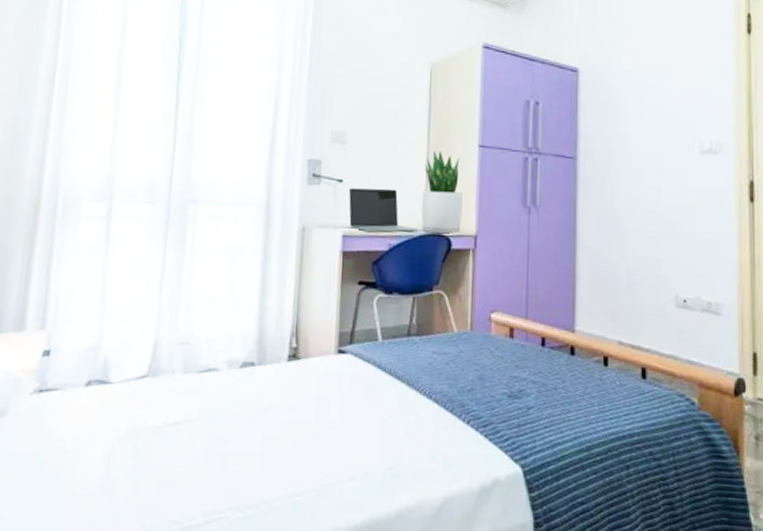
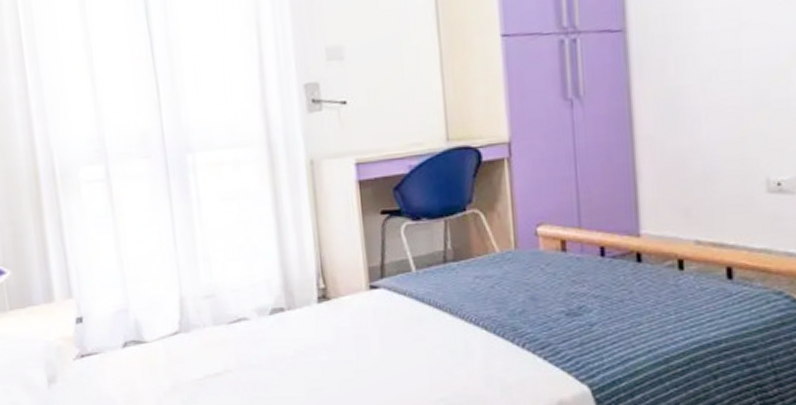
laptop: present [348,188,419,233] -> none [354,102,441,156]
planter: present [421,150,463,234] -> none [438,49,491,147]

